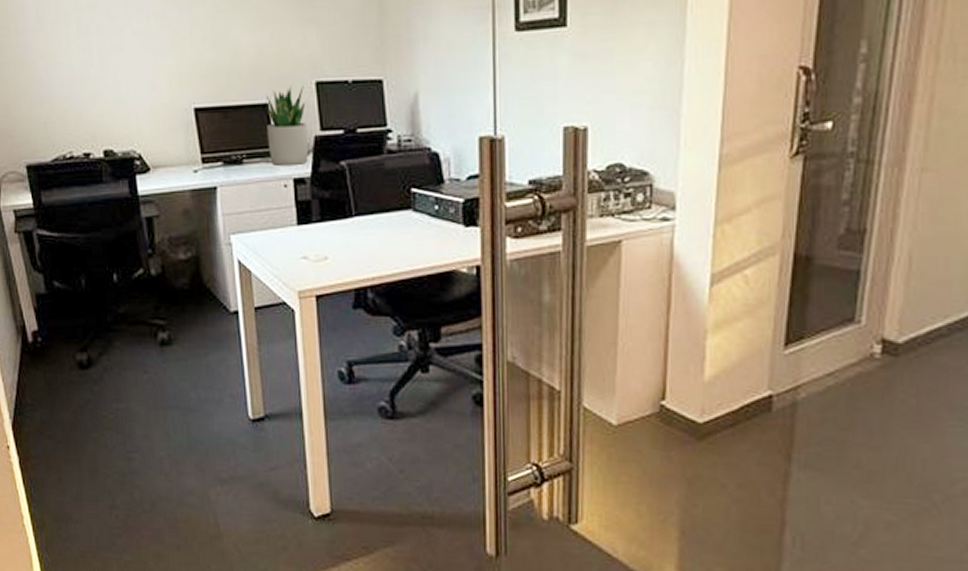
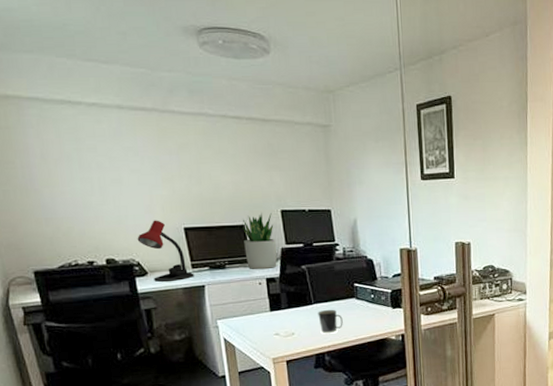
desk lamp: none [139,98,205,182] -> present [137,220,194,282]
mug: none [360,224,394,260] -> present [318,309,343,334]

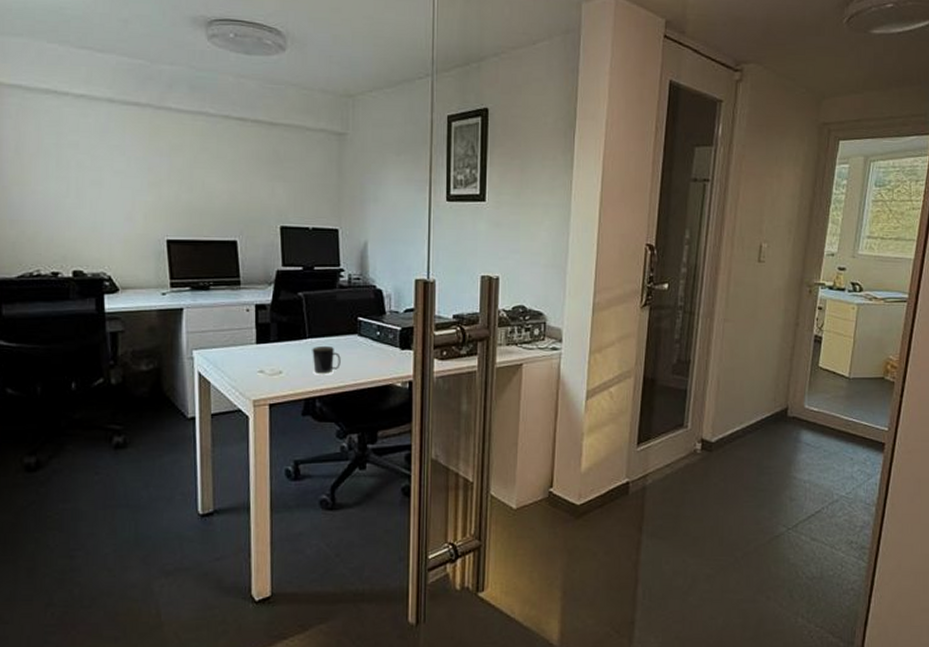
desk lamp: present [137,220,194,282] -> none [112,229,172,302]
planter: present [243,212,277,270] -> none [234,228,271,294]

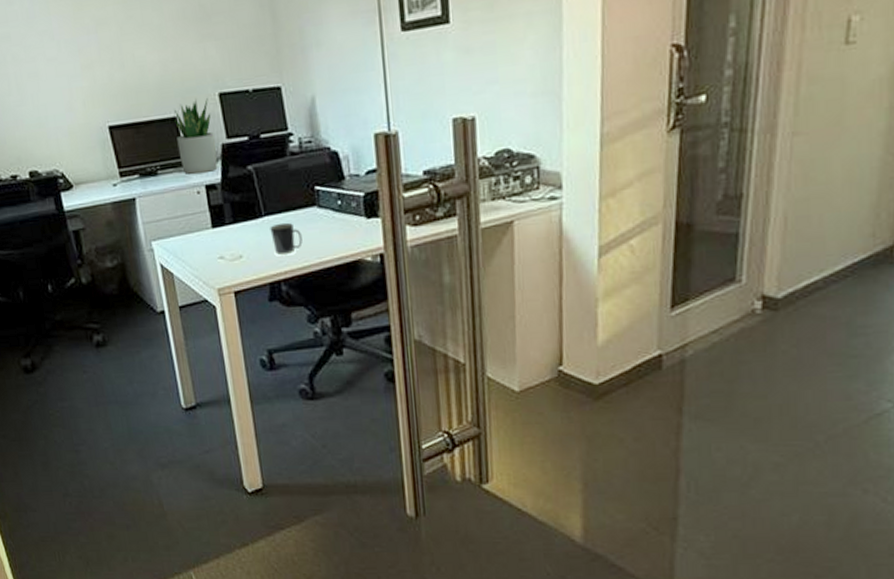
planter: none [234,228,271,294] -> present [174,99,218,175]

